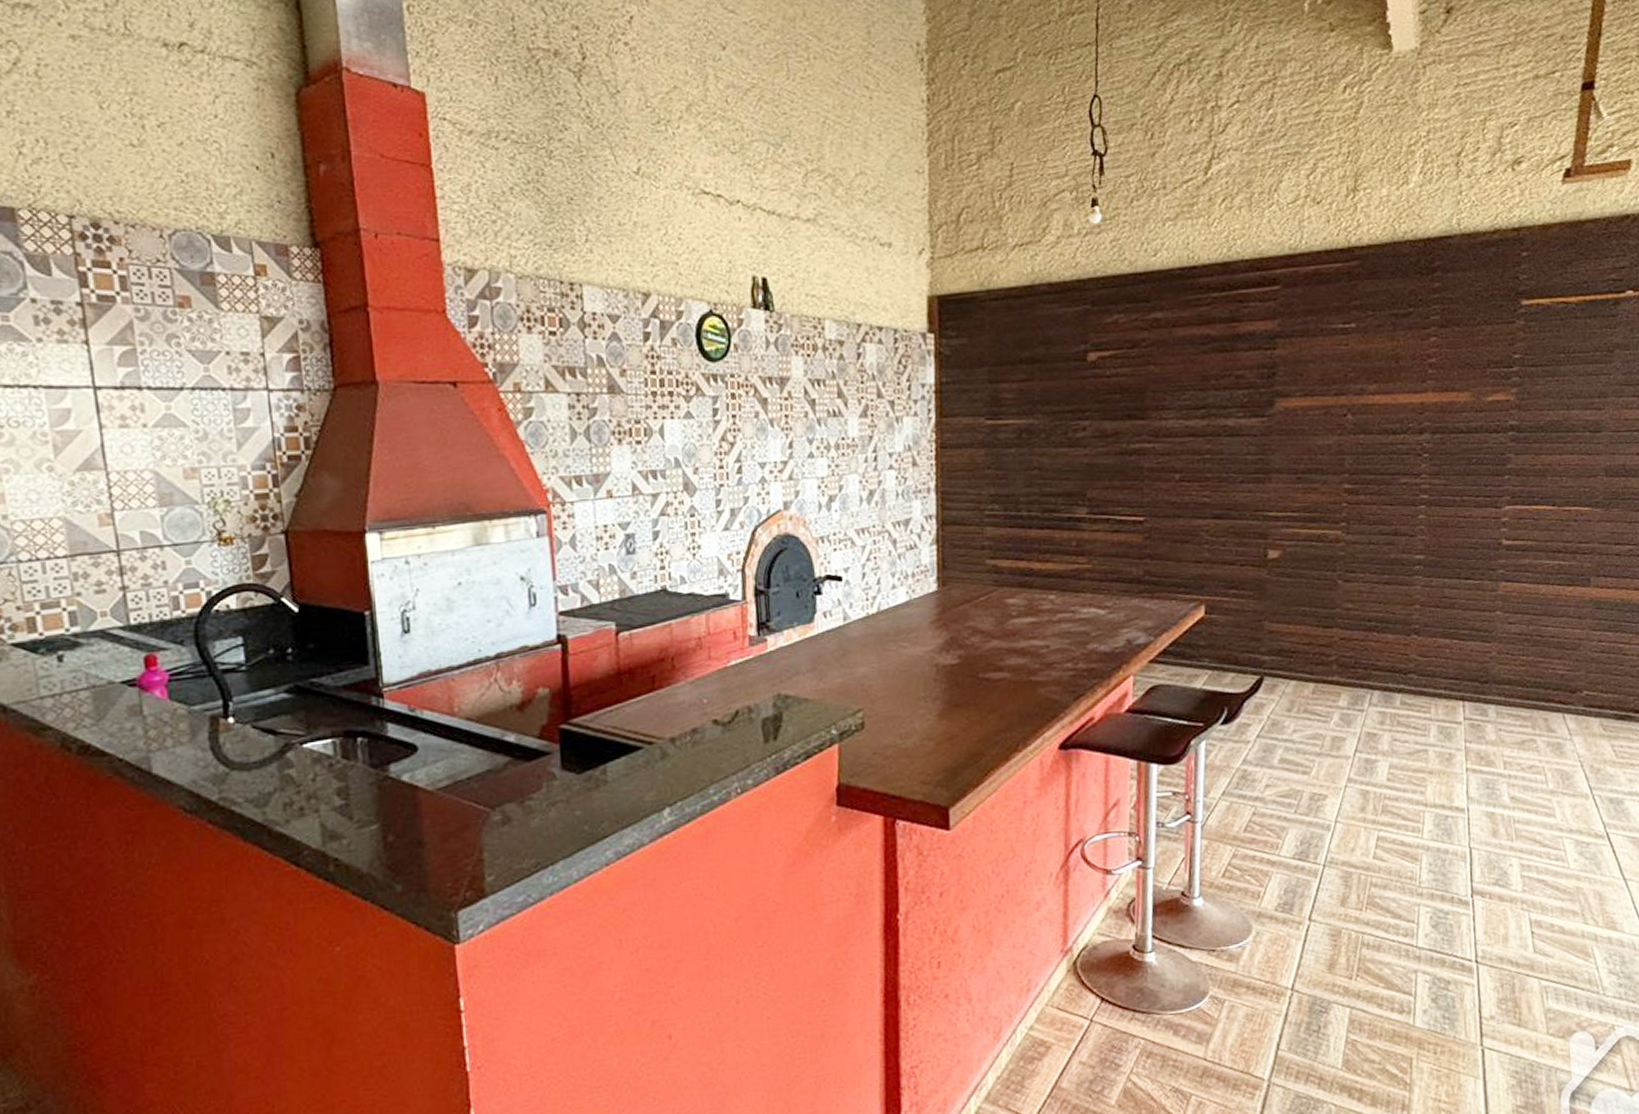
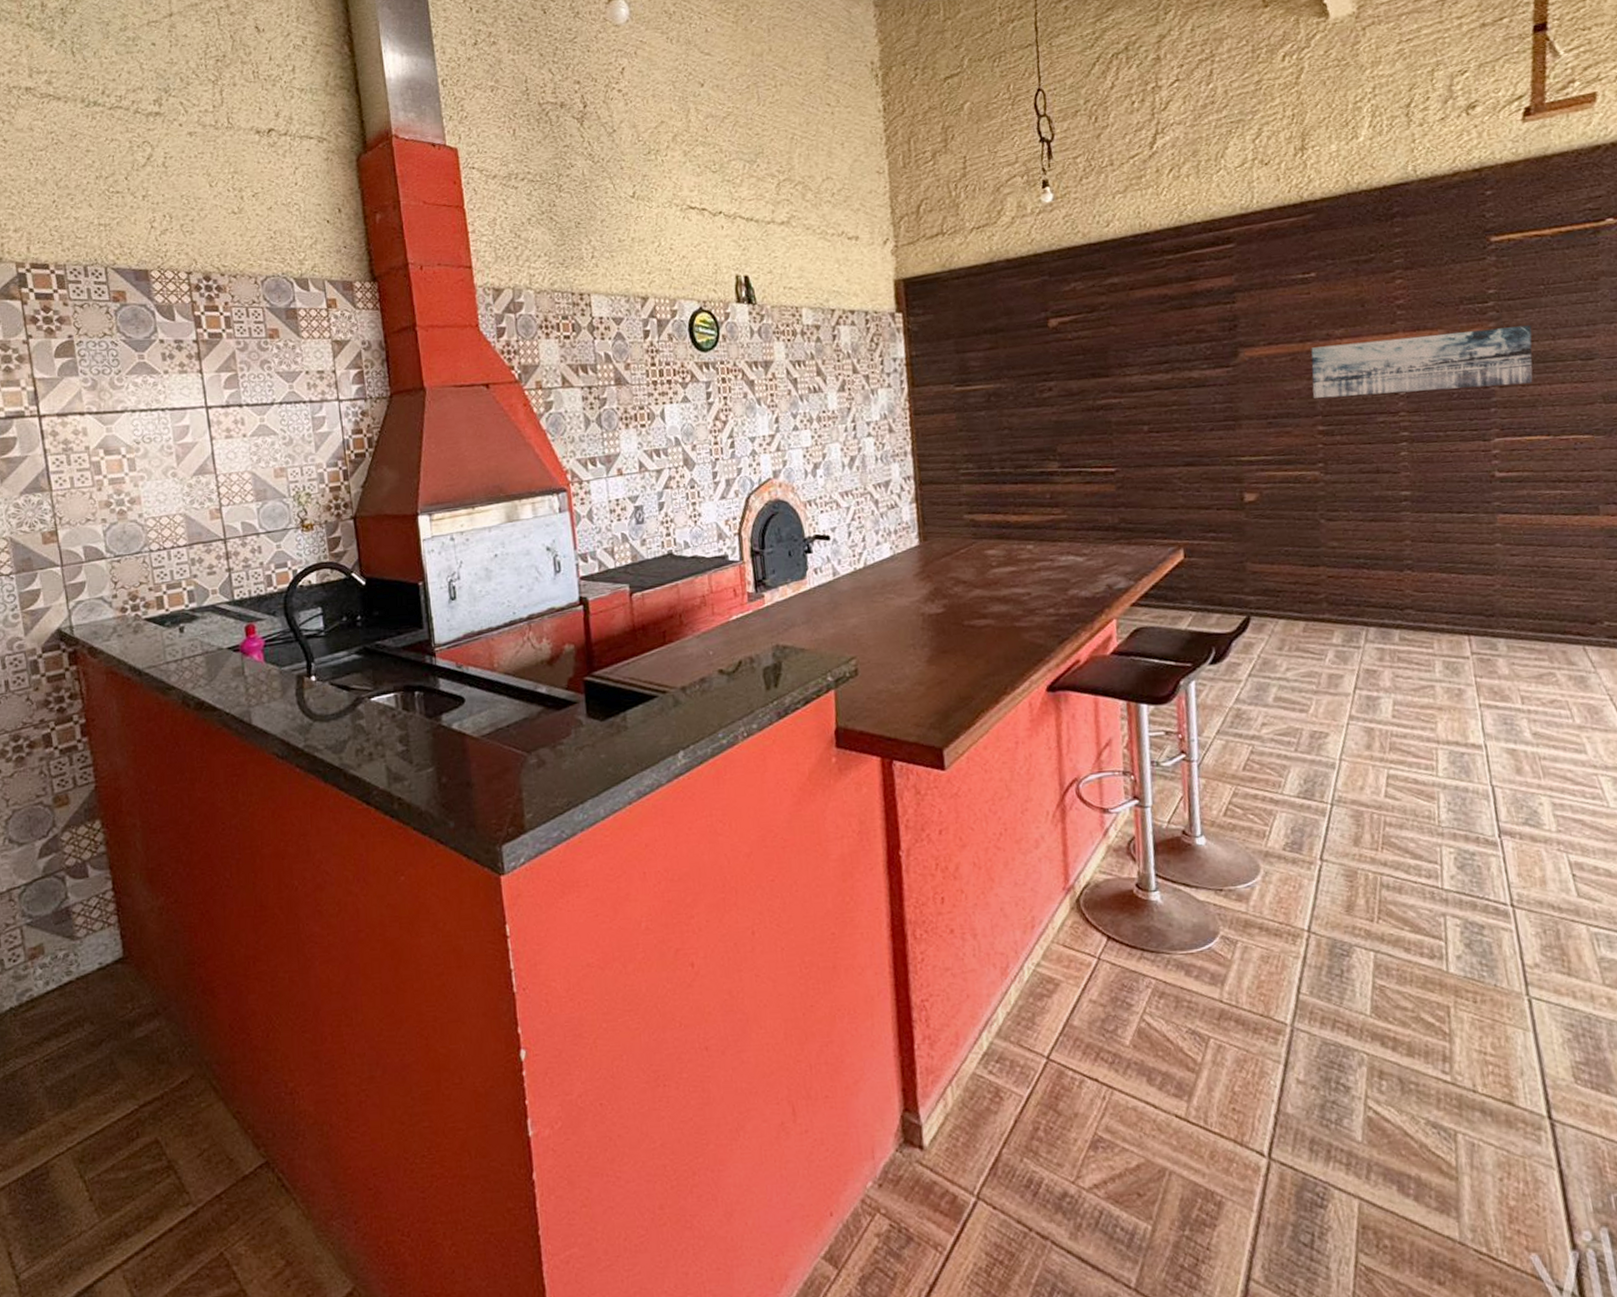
wall art: none [1342,393,1550,456] -> present [1311,325,1533,398]

